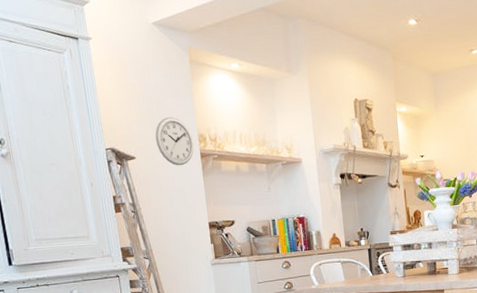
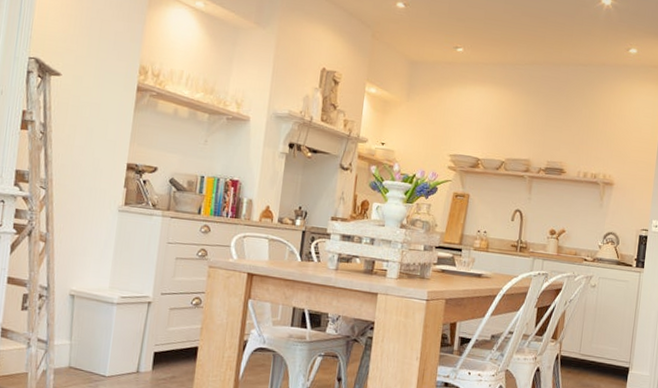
wall clock: present [155,117,194,166] -> none [89,39,133,95]

